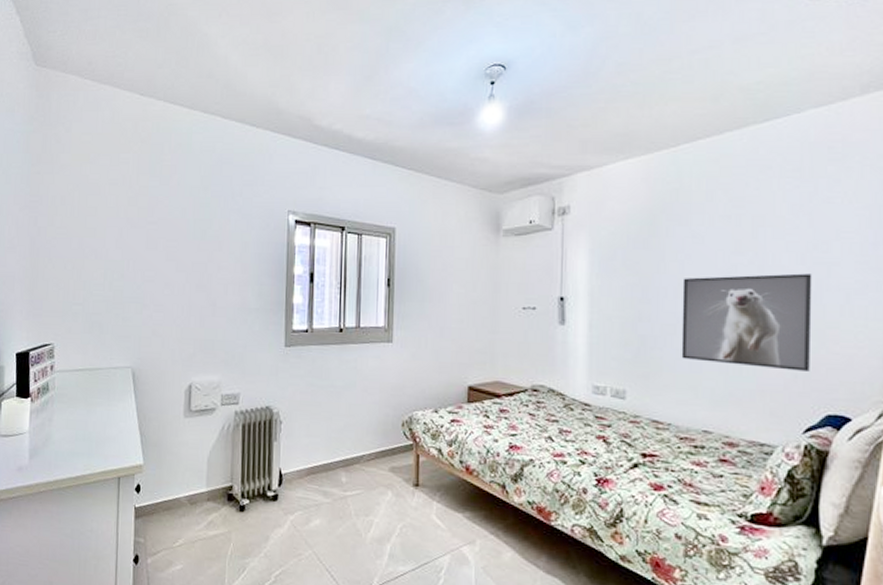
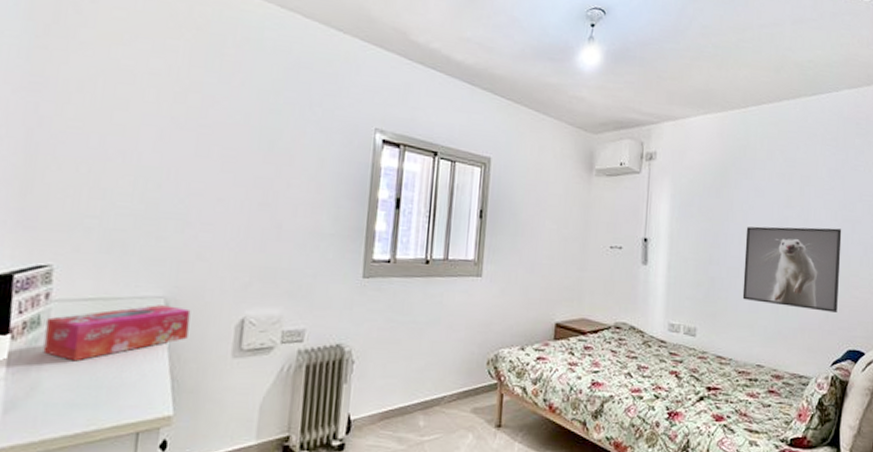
tissue box: none [52,373,151,419] -> present [43,305,191,362]

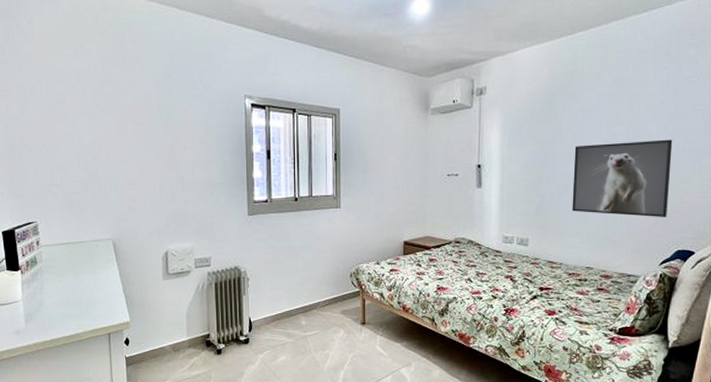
tissue box: present [43,305,191,362] -> none [41,245,131,287]

